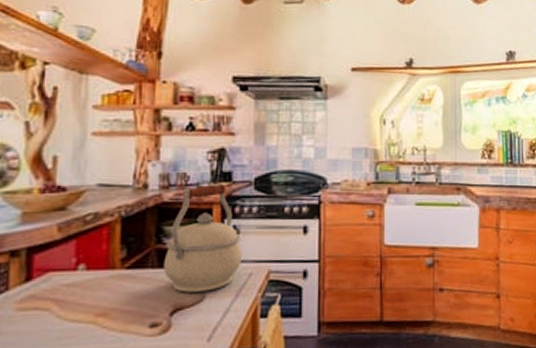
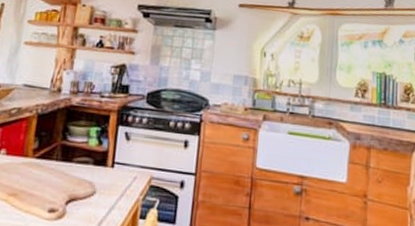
kettle: present [163,184,243,293] -> none [65,95,131,188]

